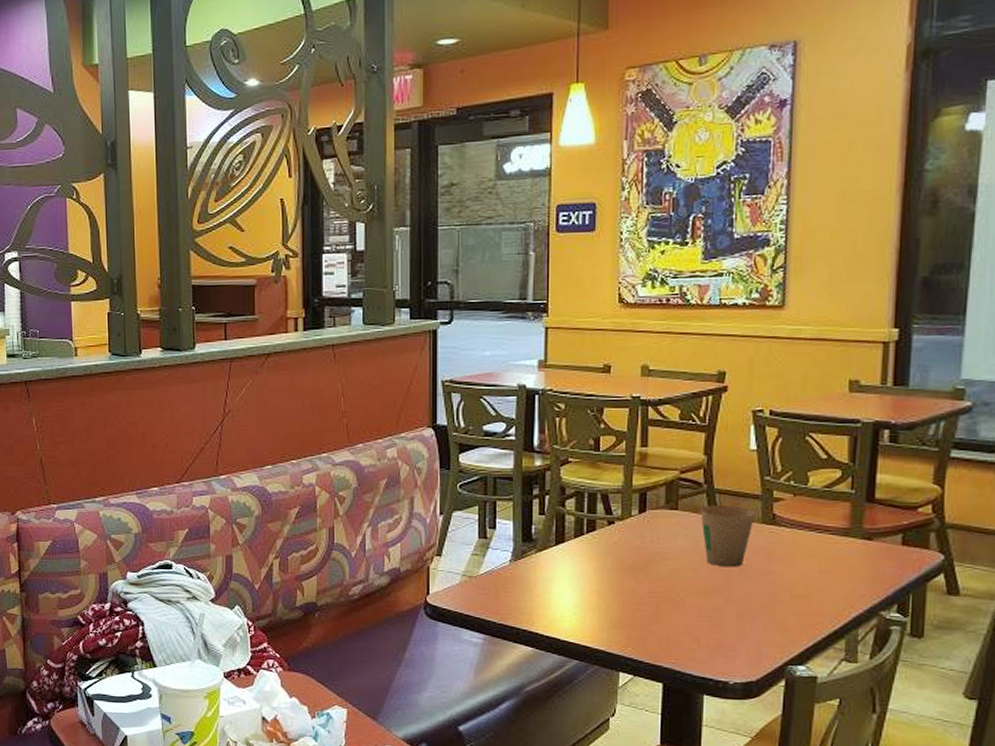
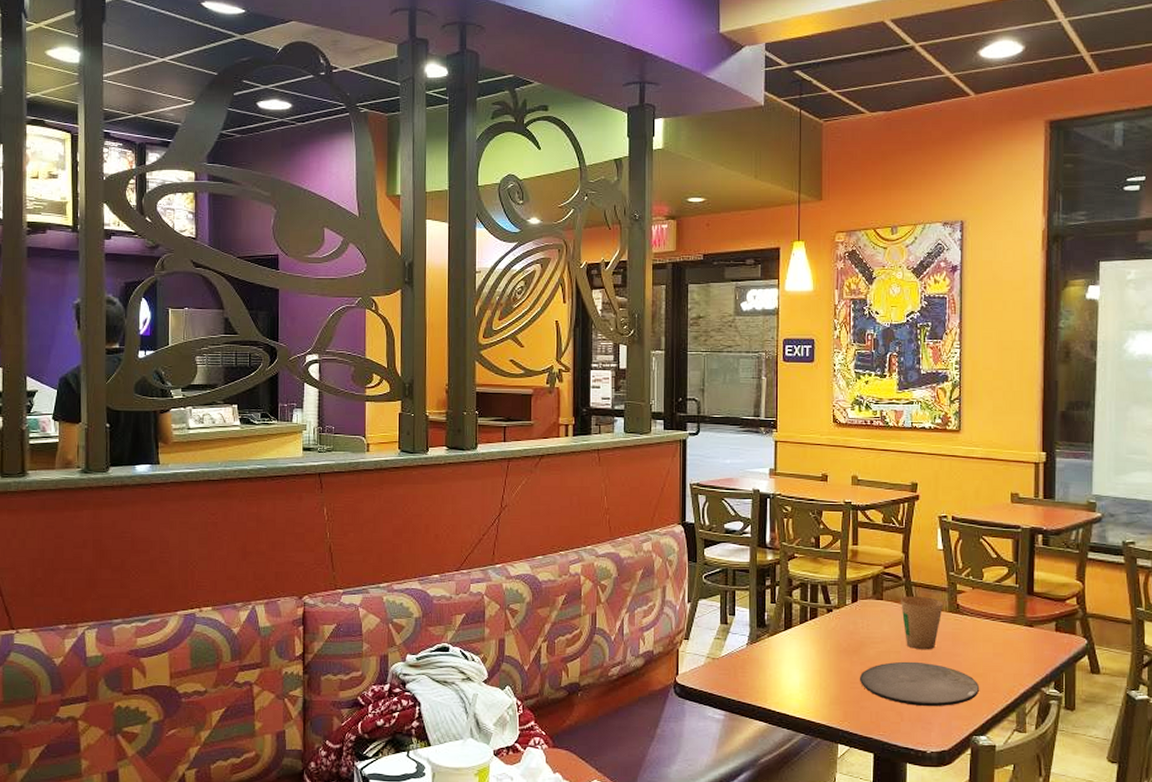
plate: none [646,580,799,632] -> present [859,661,980,706]

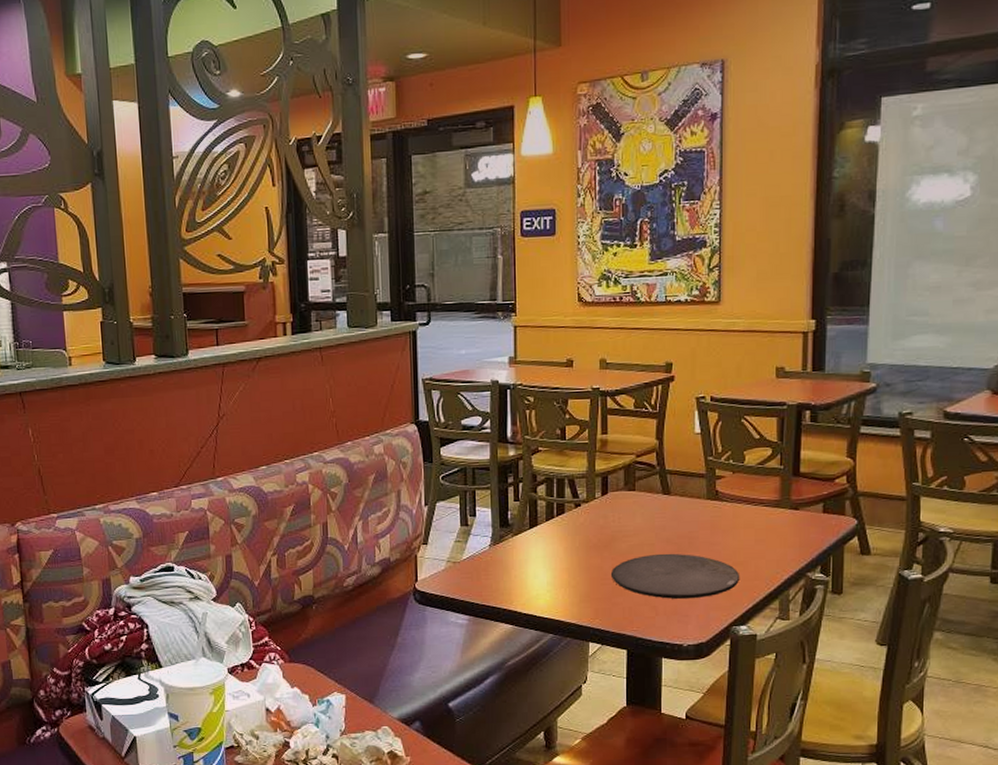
paper cup: present [901,596,943,650] -> none [655,484,701,541]

